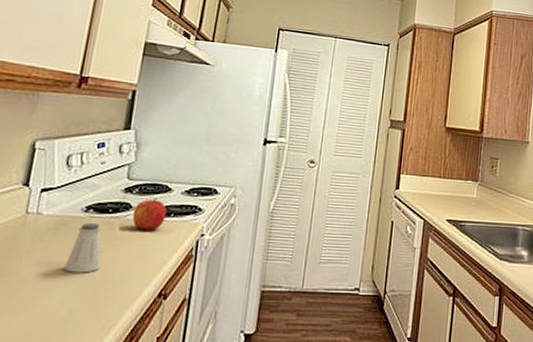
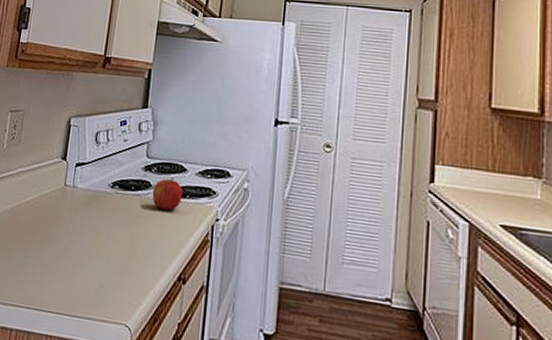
saltshaker: present [63,222,102,273] -> none [95,198,127,248]

